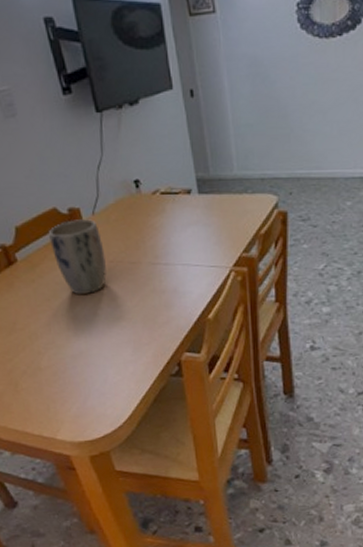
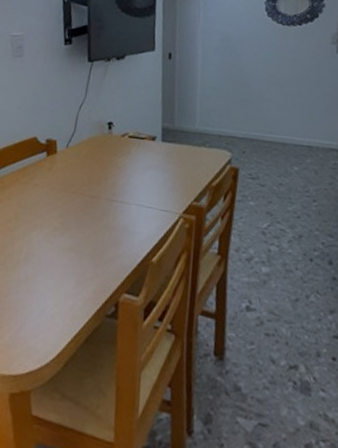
plant pot: present [49,219,106,295] -> none [24,149,70,221]

